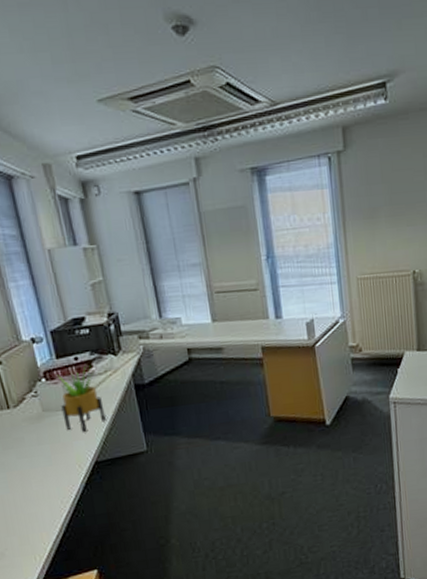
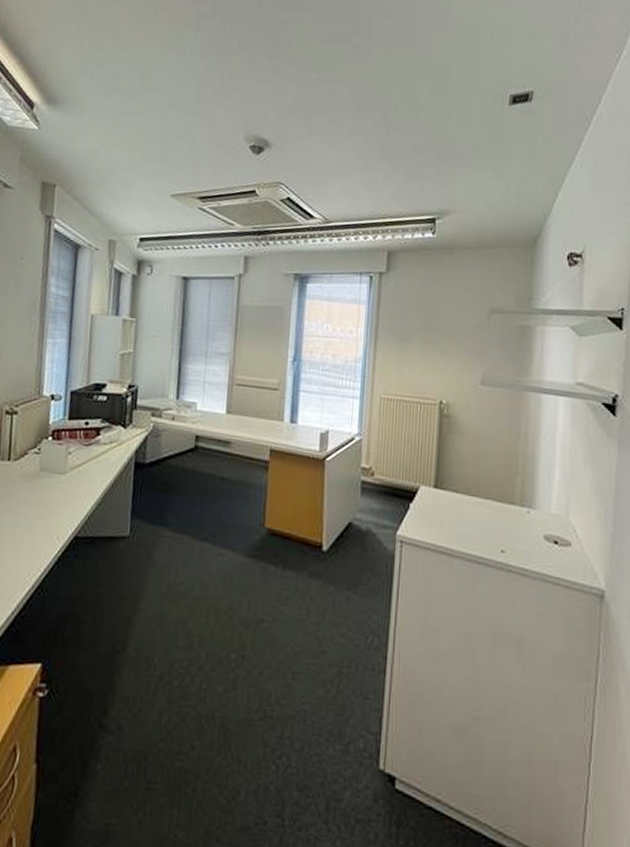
potted plant: present [56,367,106,432] -> none [56,434,101,501]

